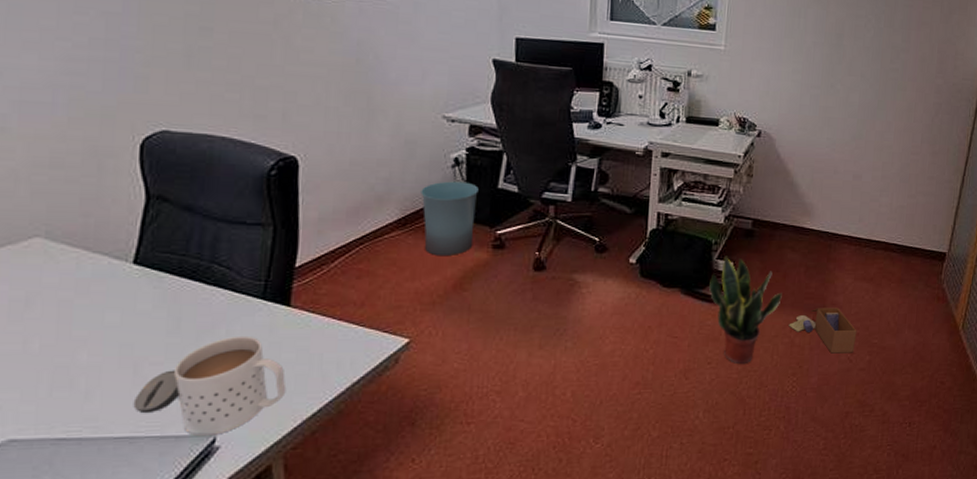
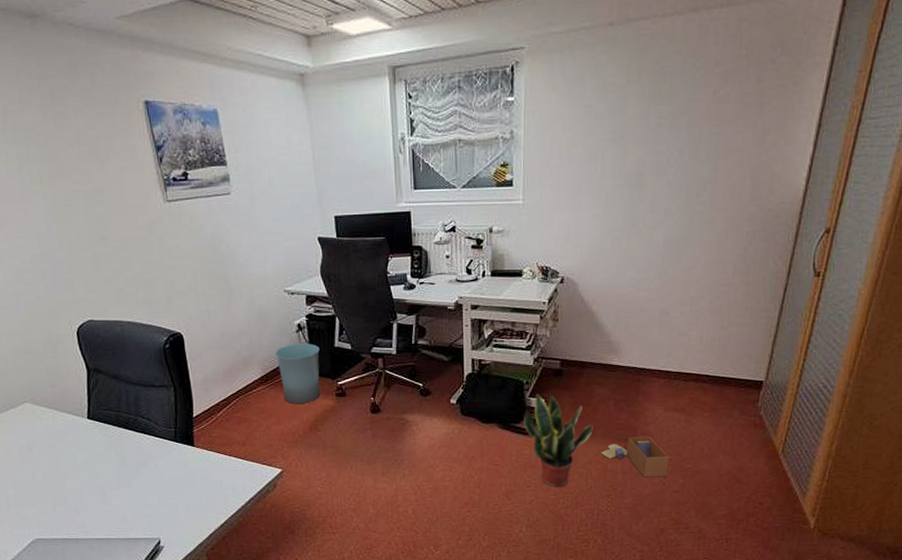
computer mouse: present [133,370,179,414] -> none [104,493,132,523]
mug: present [174,335,287,437] -> none [126,468,201,540]

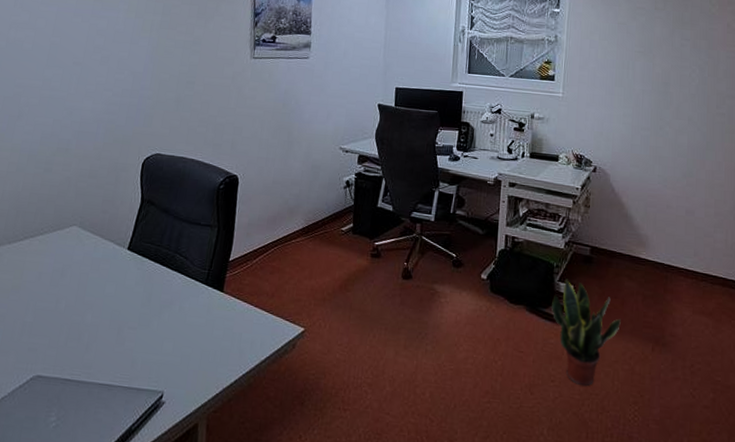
waste bin: present [275,343,321,404] -> none [320,199,363,260]
cardboard box: present [601,436,669,478] -> none [628,337,698,389]

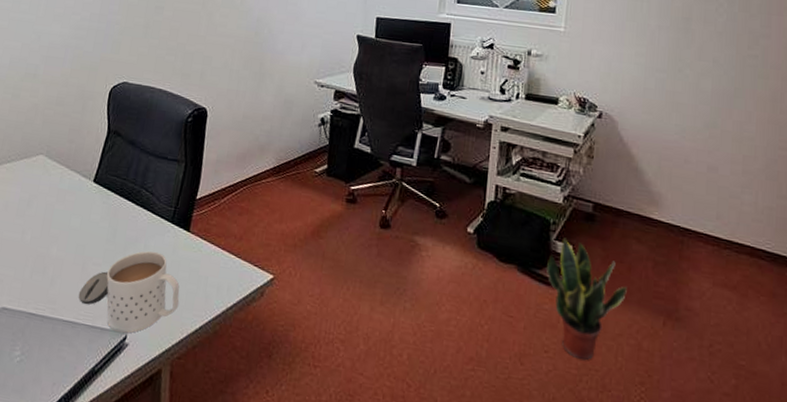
computer mouse: none [114,334,144,368] -> present [78,271,109,305]
mug: none [142,312,215,393] -> present [106,251,180,334]

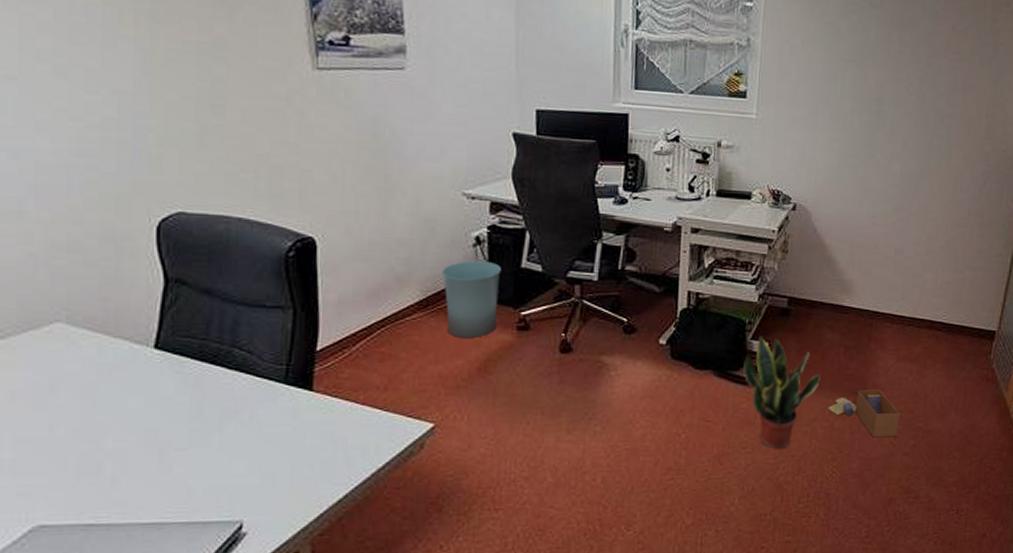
computer mouse: present [78,271,109,305] -> none [159,455,205,500]
mug: present [106,251,180,334] -> none [199,421,312,523]
waste bin: none [292,137,339,205] -> present [442,260,501,338]
cardboard box: none [635,310,719,372] -> present [828,390,901,438]

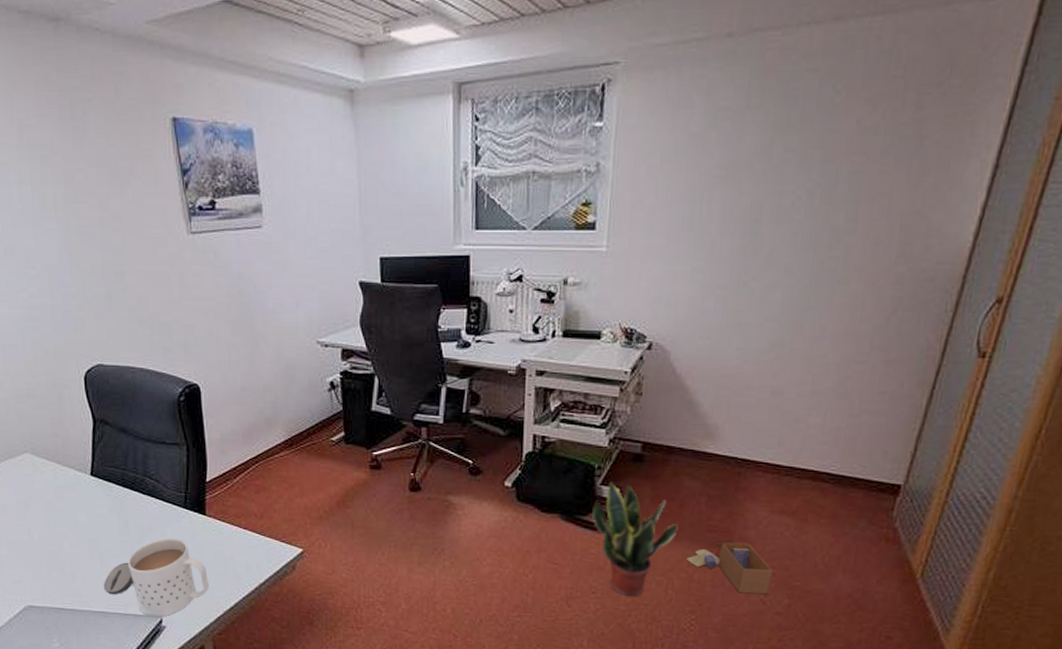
computer mouse: none [159,455,205,500] -> present [103,562,133,595]
mug: none [199,421,312,523] -> present [128,538,209,618]
waste bin: present [442,260,501,338] -> none [303,404,354,475]

